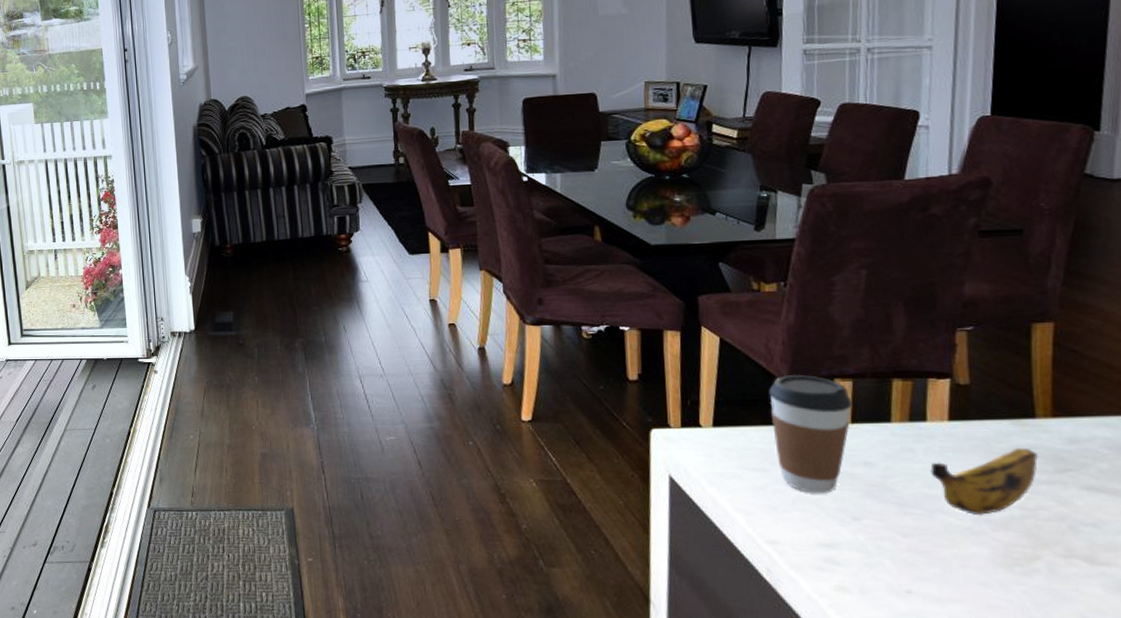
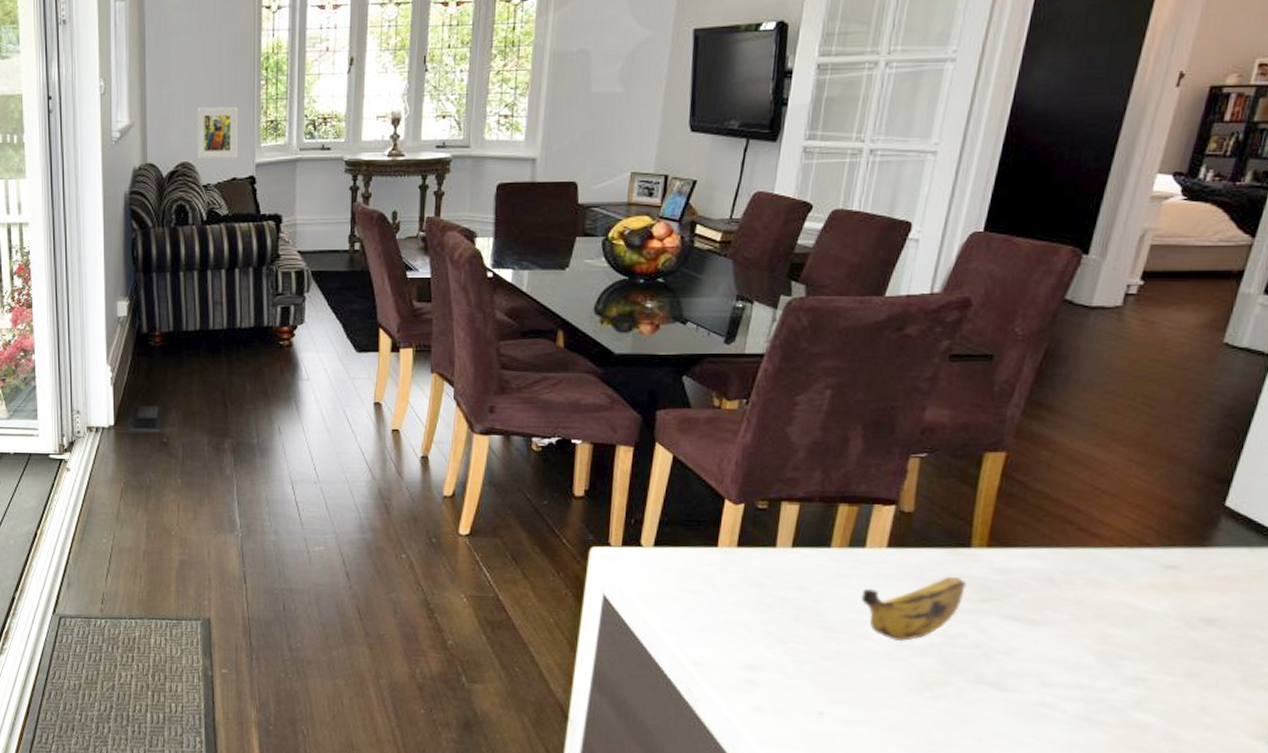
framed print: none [251,47,289,93] -> present [197,106,238,159]
coffee cup: present [769,374,852,494] -> none [713,495,796,617]

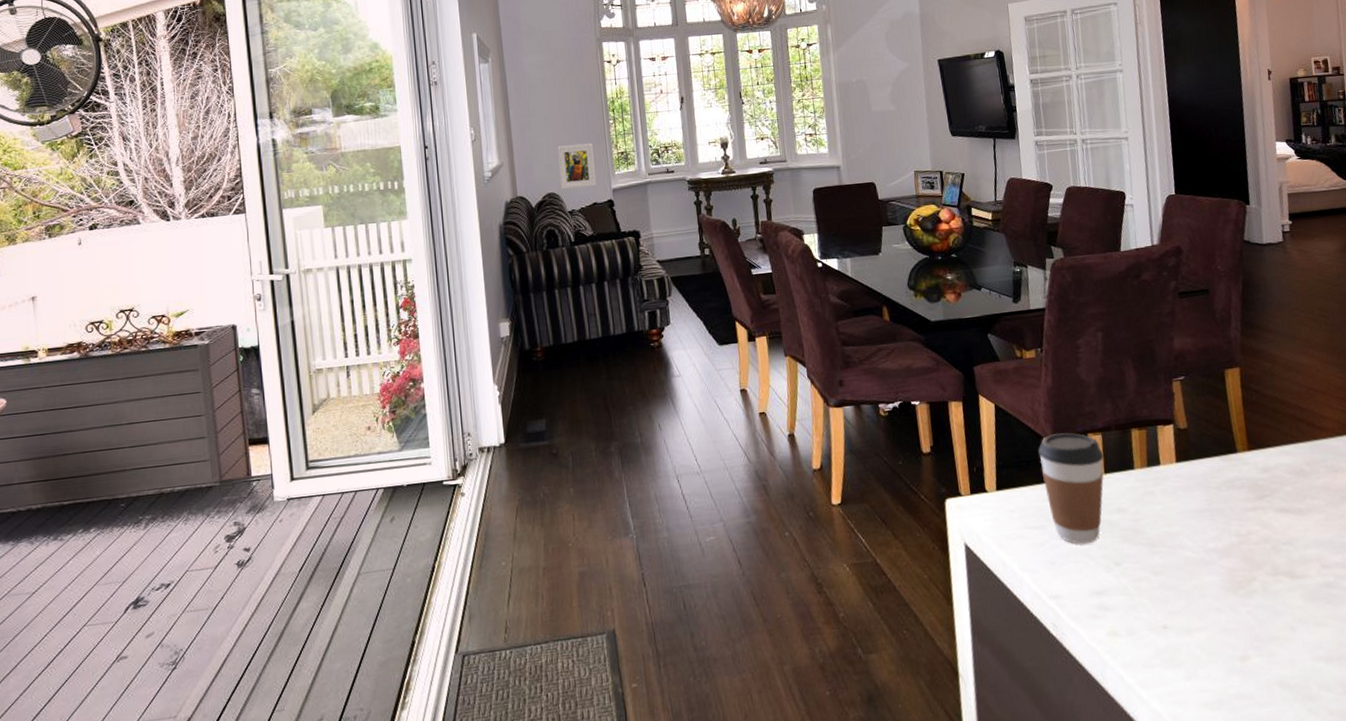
coffee cup: none [713,495,796,617] -> present [1038,432,1104,545]
banana: present [861,576,966,642] -> none [1168,480,1244,547]

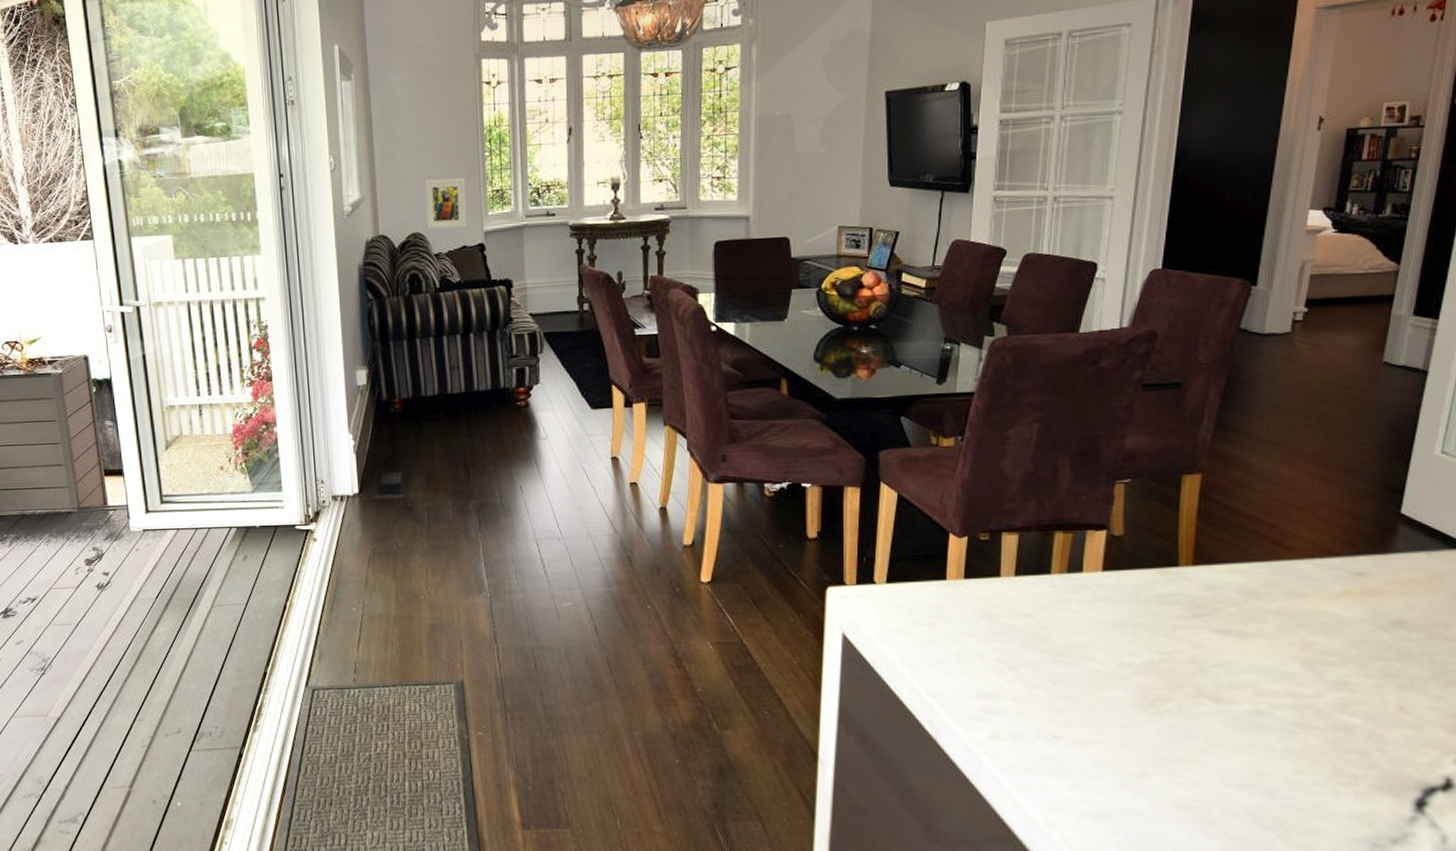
coffee cup: present [1038,432,1104,545] -> none [941,528,1017,646]

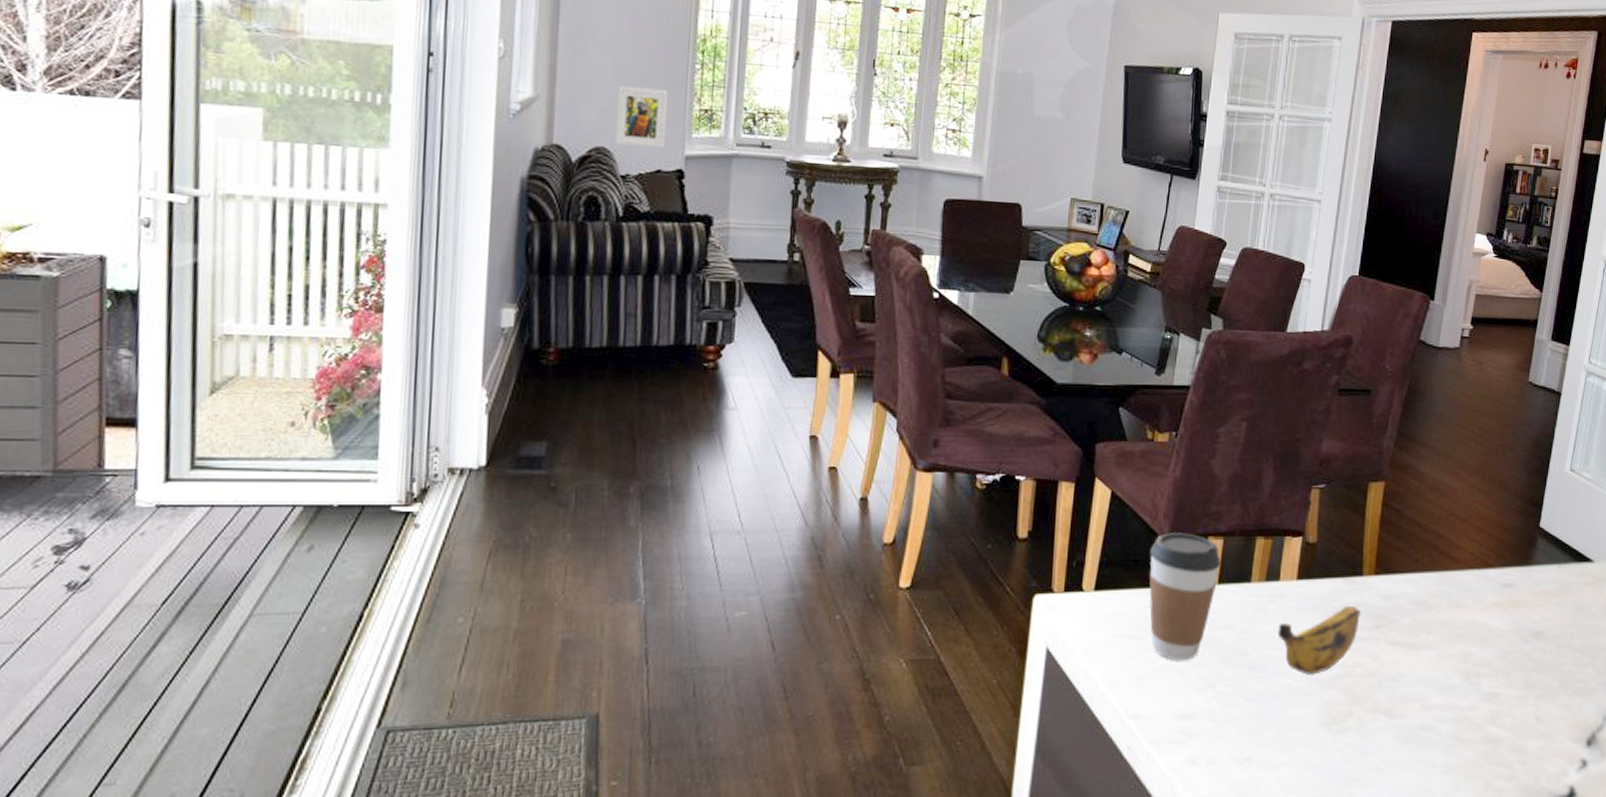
coffee cup: none [941,528,1017,646] -> present [1149,532,1221,661]
banana: none [1083,595,1177,662] -> present [1277,605,1361,676]

